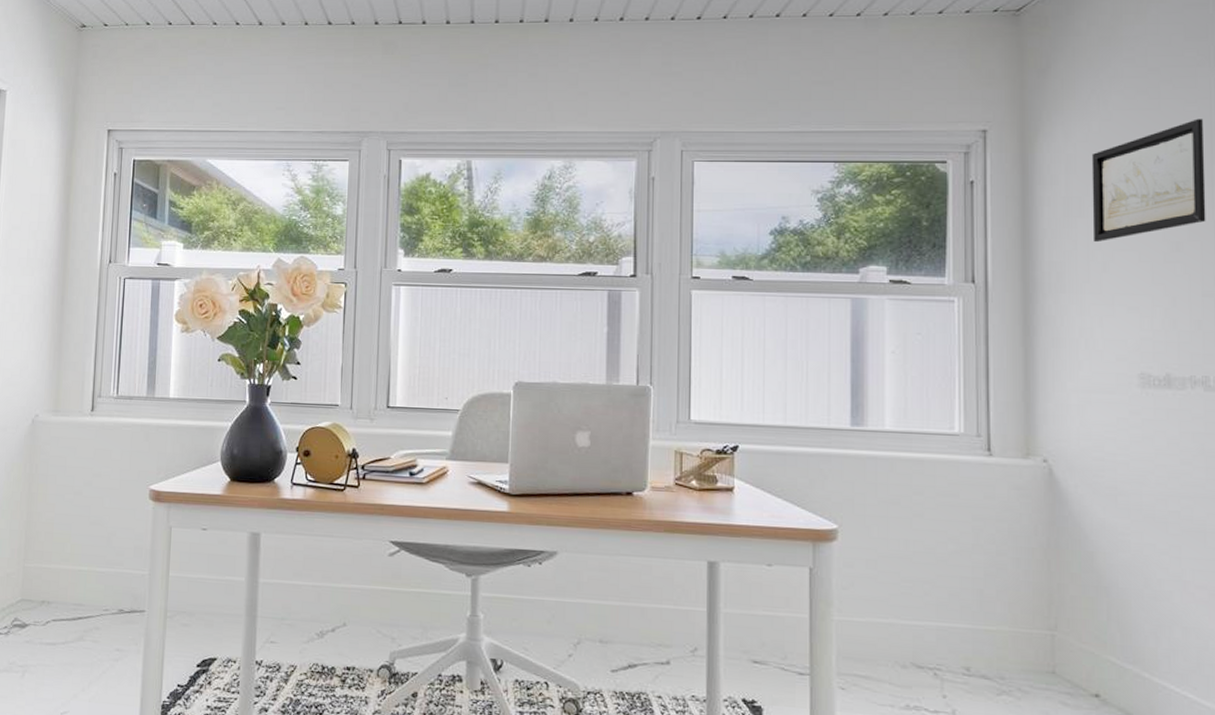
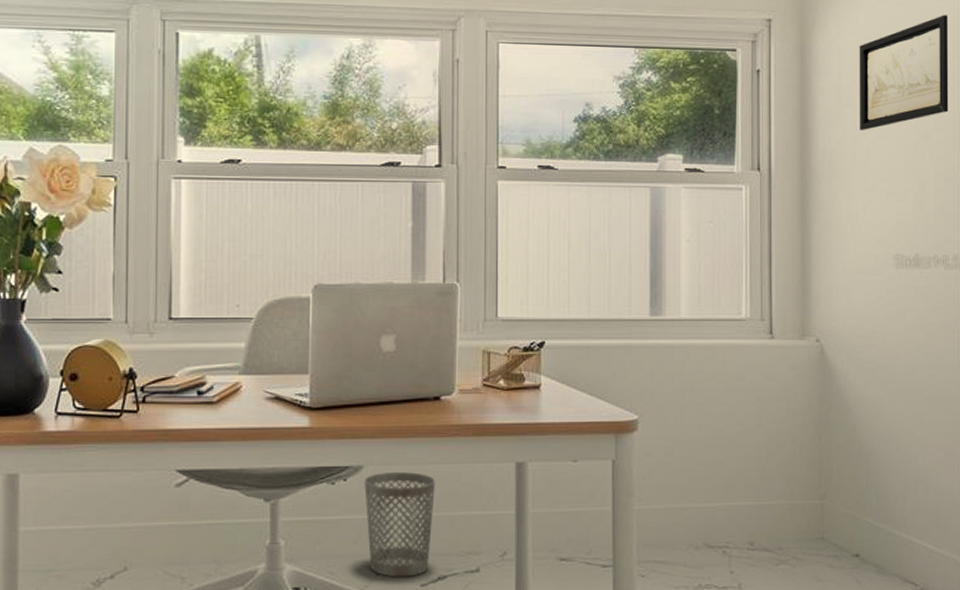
wastebasket: none [558,560,626,662] -> present [364,472,435,577]

